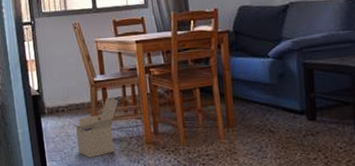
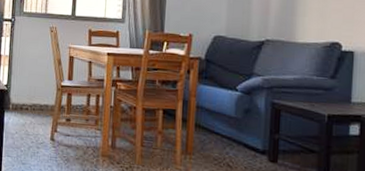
cardboard box: present [74,96,119,158] -> none [34,103,81,161]

